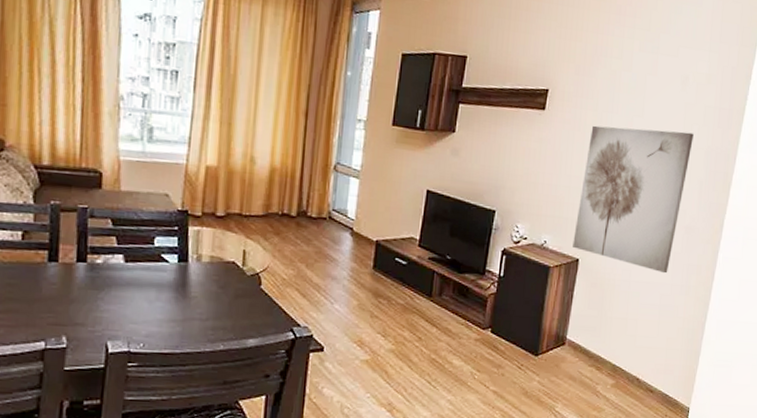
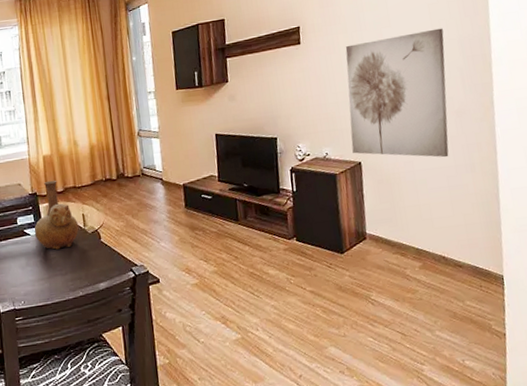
vase: none [174,198,236,288] -> present [34,180,79,250]

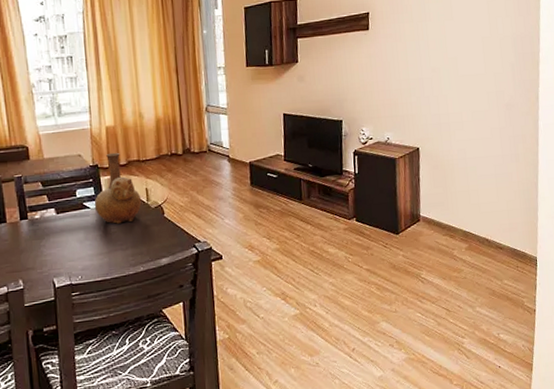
wall art: present [345,28,449,158] -> none [410,24,500,147]

